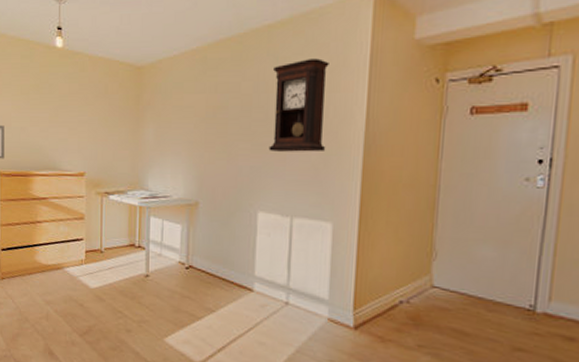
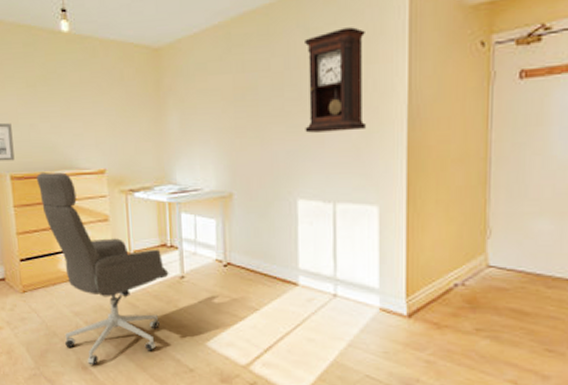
office chair: none [23,172,135,352] -> present [37,172,169,366]

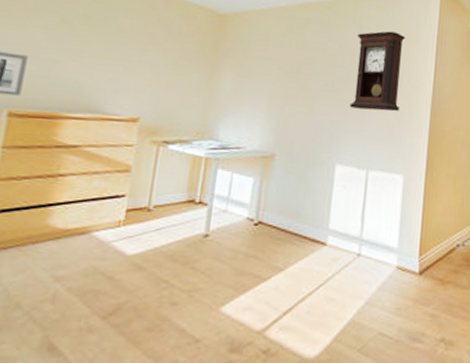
office chair: present [37,172,169,366] -> none [29,113,192,344]

